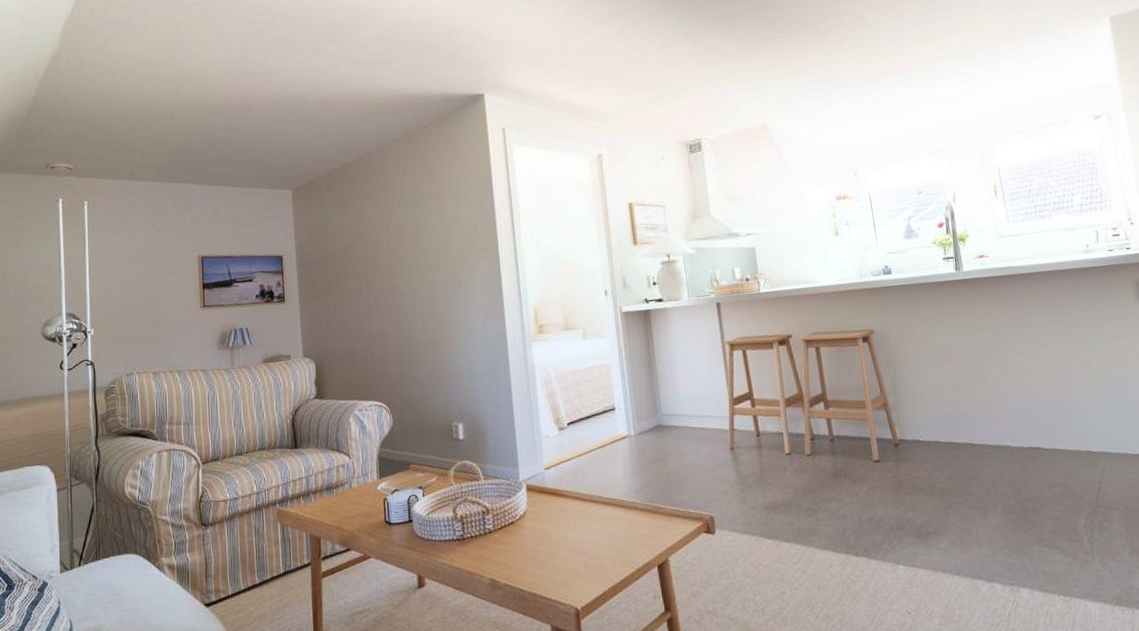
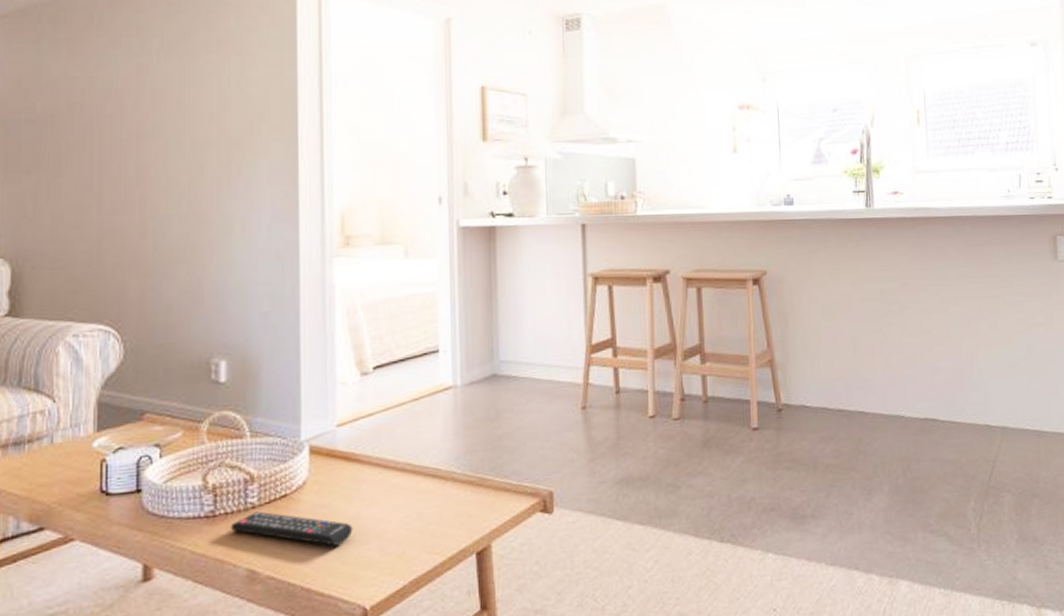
remote control: none [475,535,563,561] -> present [231,511,353,546]

